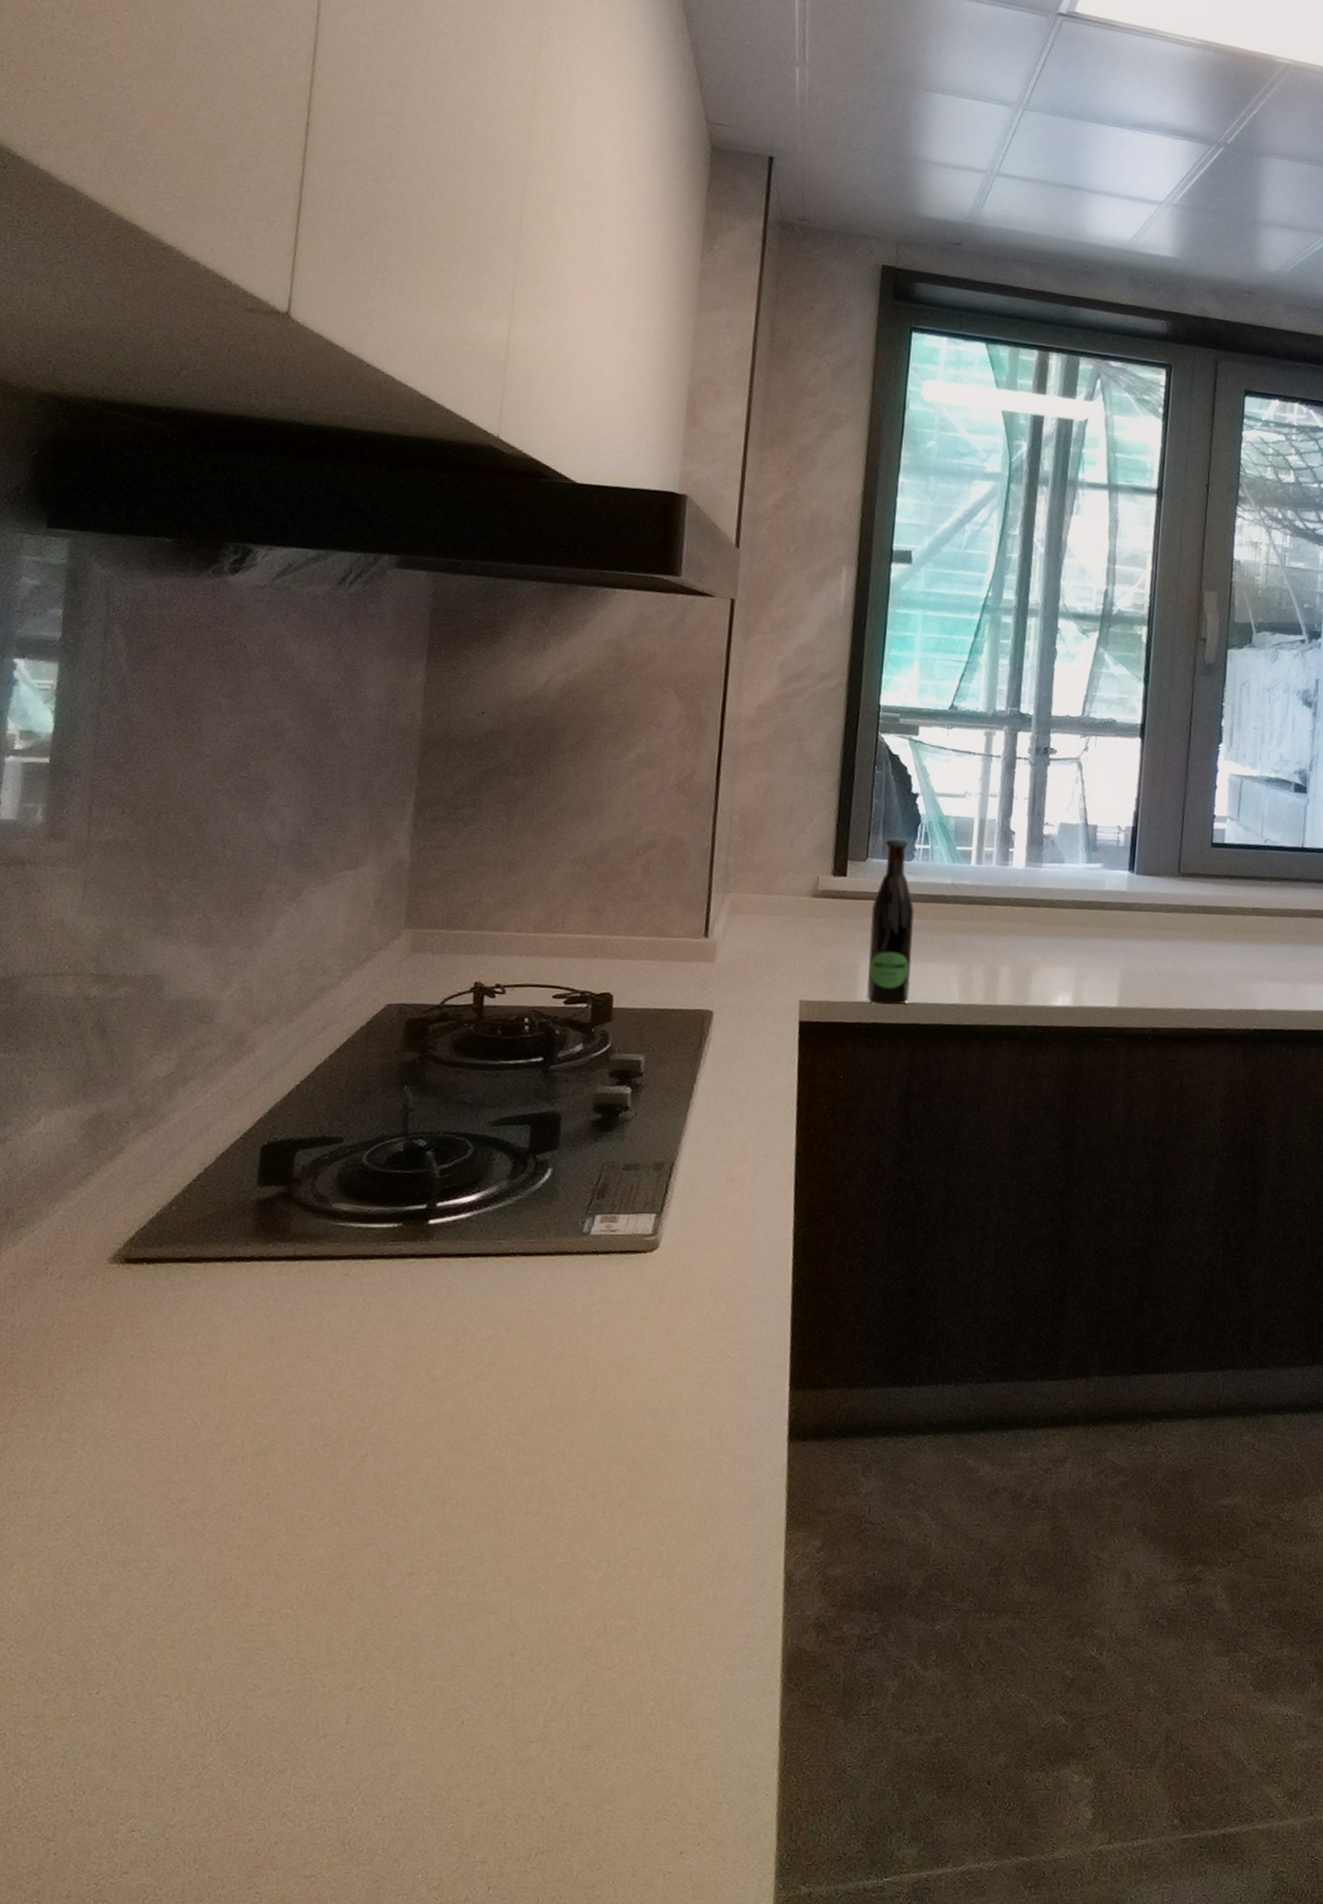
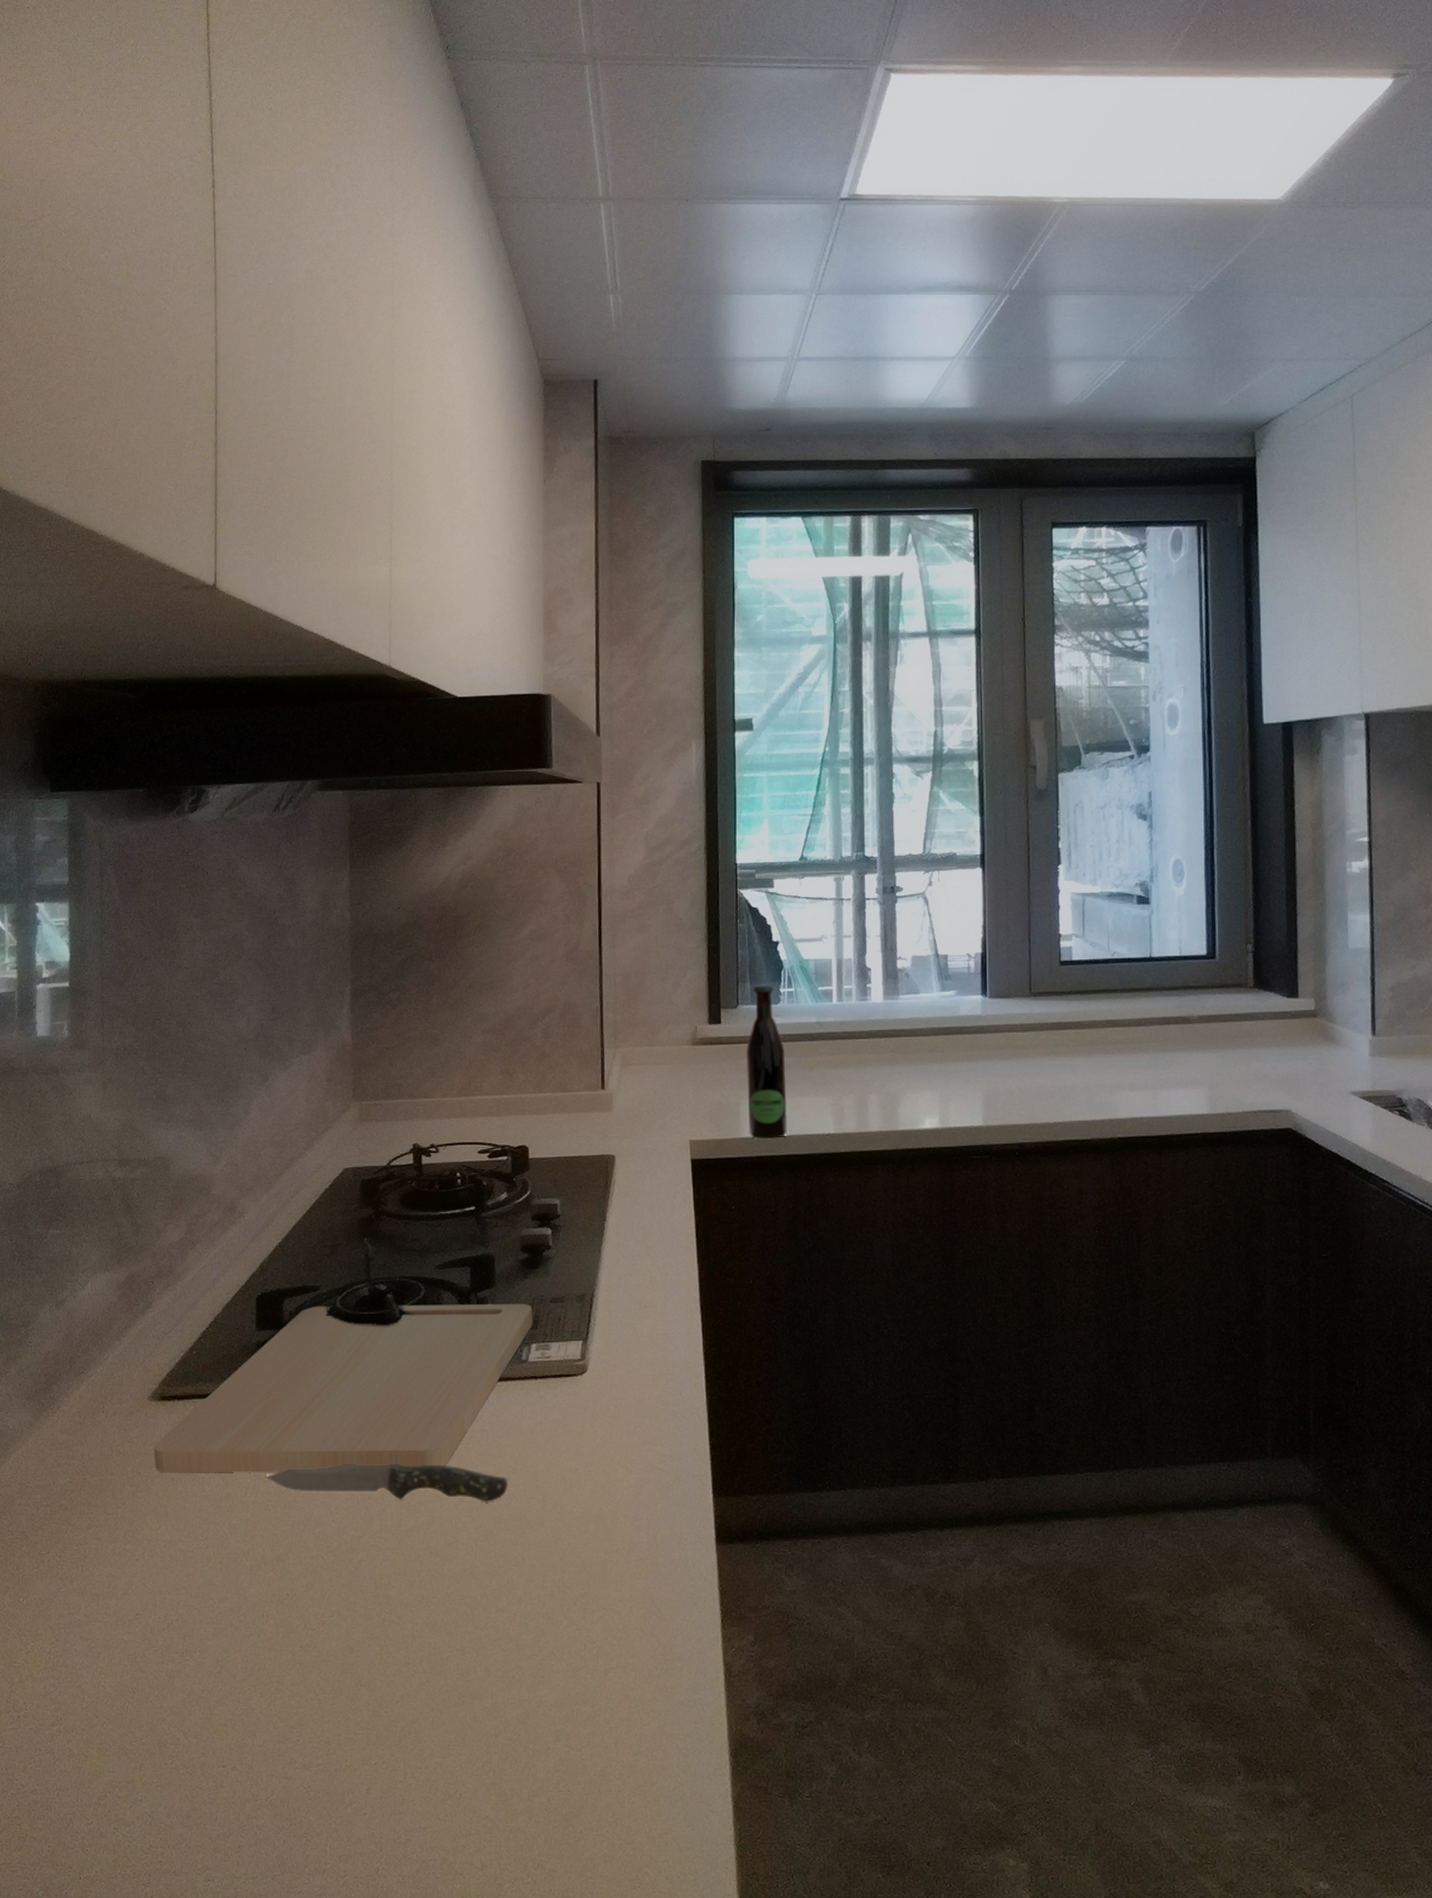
cutting board: none [109,1160,601,1352] -> present [153,1303,533,1473]
knife: none [253,1343,554,1391] -> present [266,1463,509,1502]

